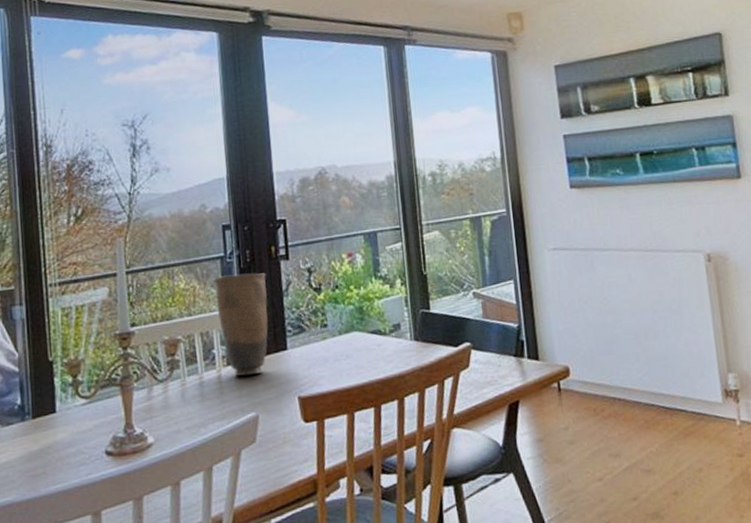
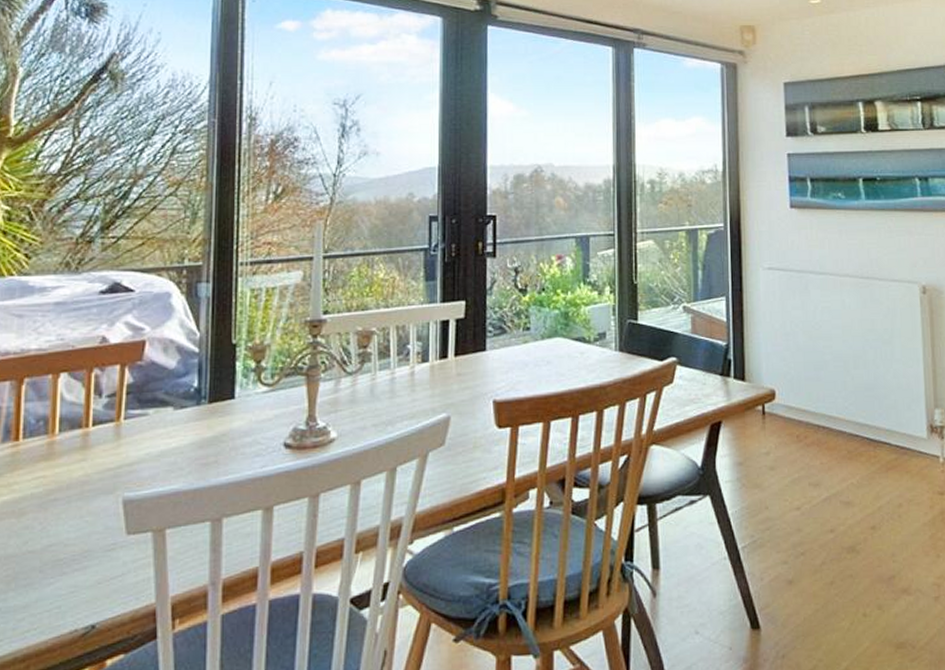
vase: present [213,273,268,376] -> none [415,268,471,374]

